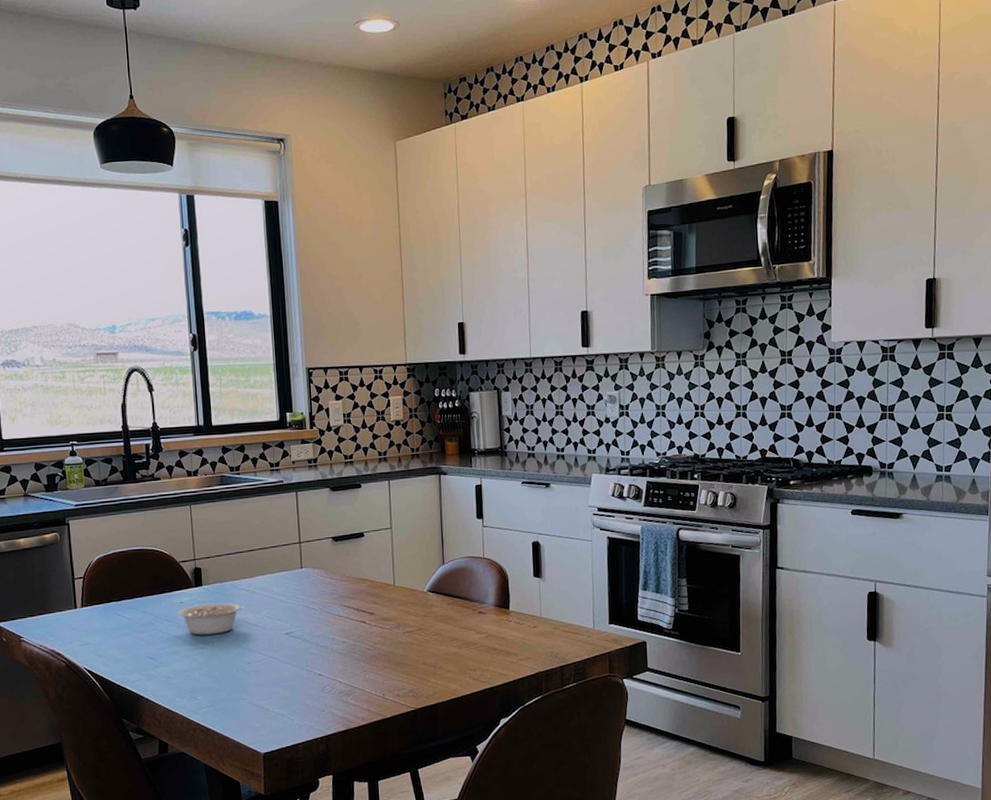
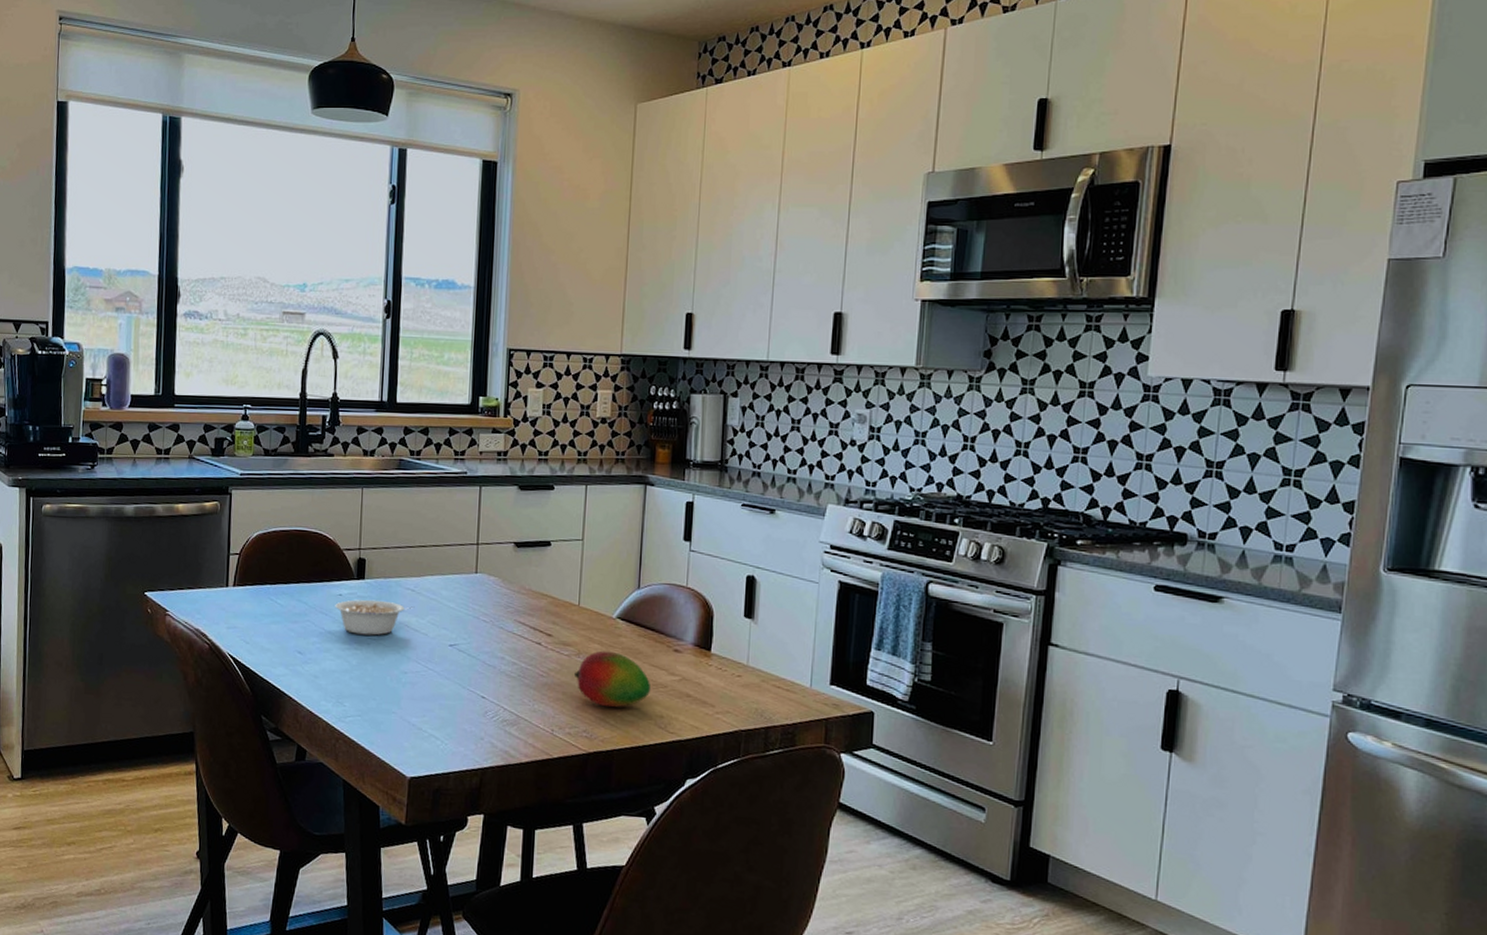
fruit: none [397,620,463,668] -> present [574,650,652,708]

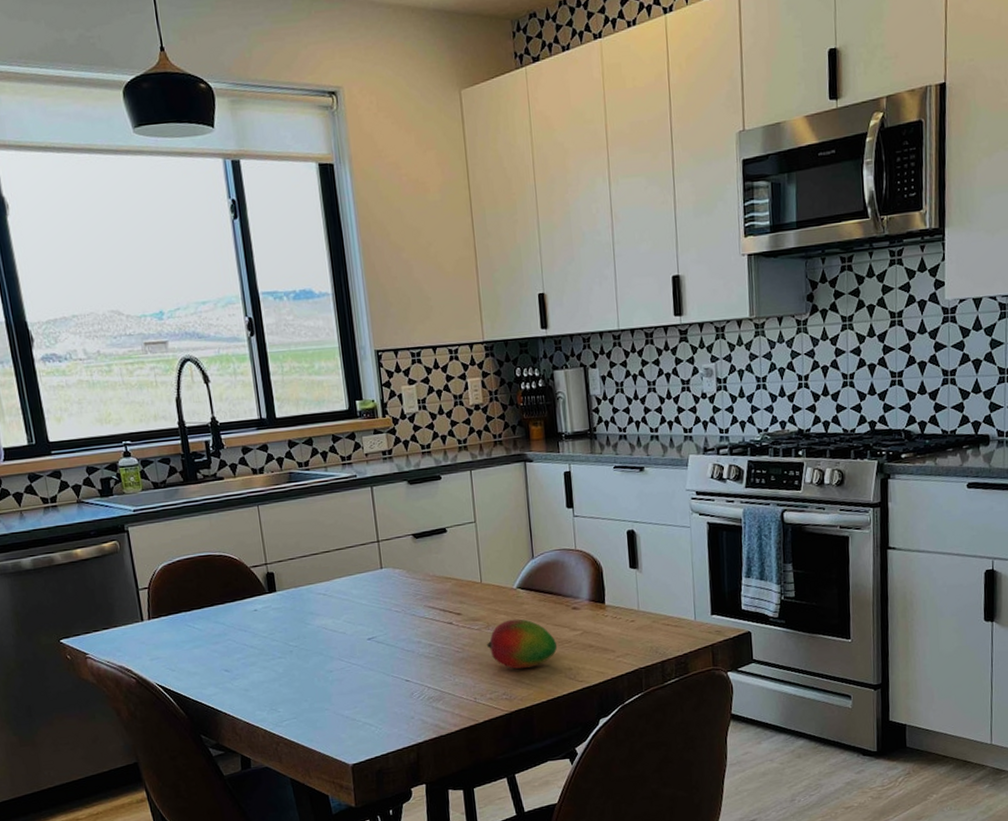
legume: present [335,599,415,636] -> none [252,608,329,644]

